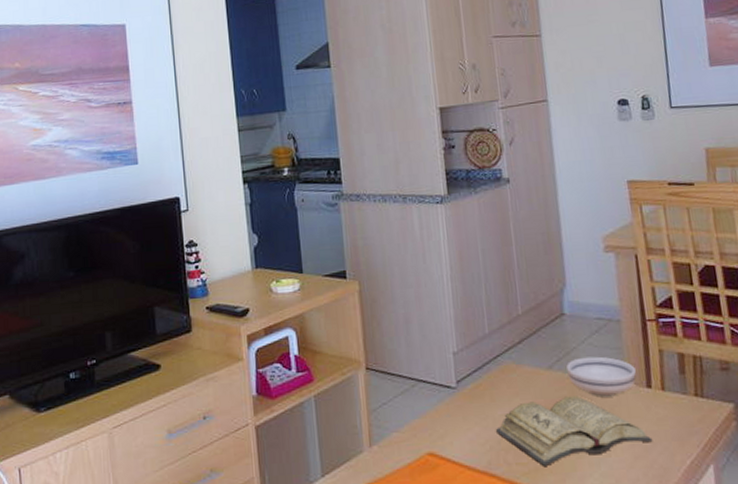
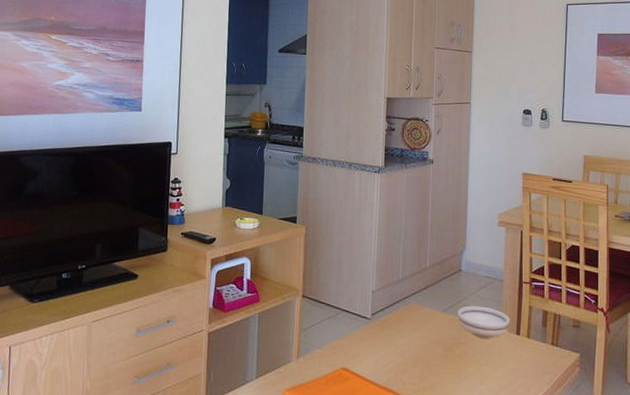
diary: present [496,396,653,467] -> none [397,335,516,388]

